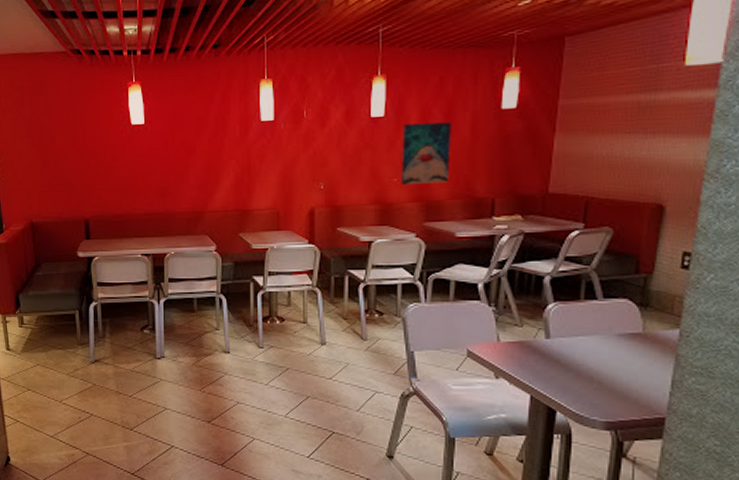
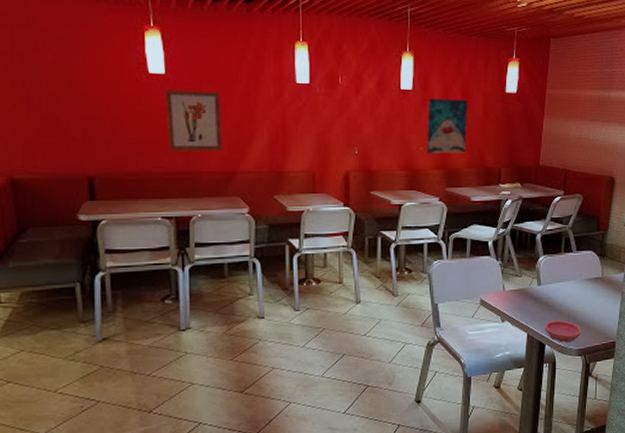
wall art: none [145,136,193,195] -> present [166,89,223,152]
saucer: none [555,382,612,411] -> present [545,320,582,342]

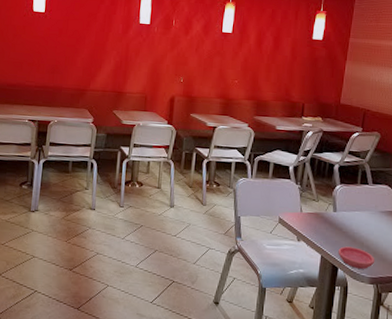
wall art: present [166,89,223,152] -> none [40,24,82,72]
wall art: present [427,97,468,153] -> none [241,40,279,88]

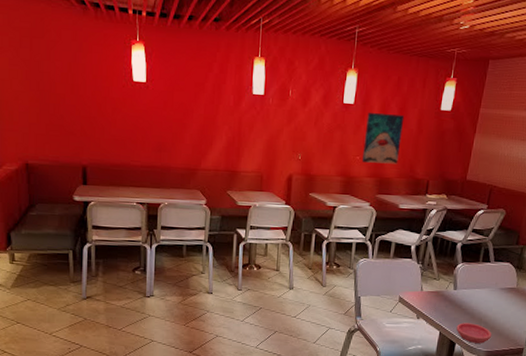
wall art: none [241,40,279,88] -> present [362,112,405,164]

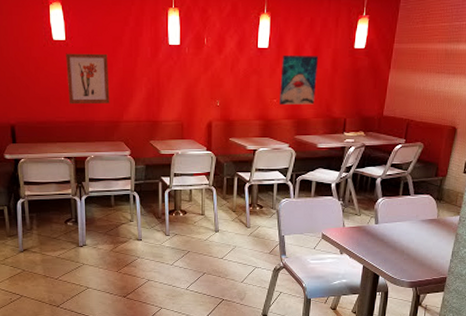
wall art: none [145,96,189,150] -> present [66,53,110,105]
saucer: present [456,322,492,344] -> none [379,255,415,275]

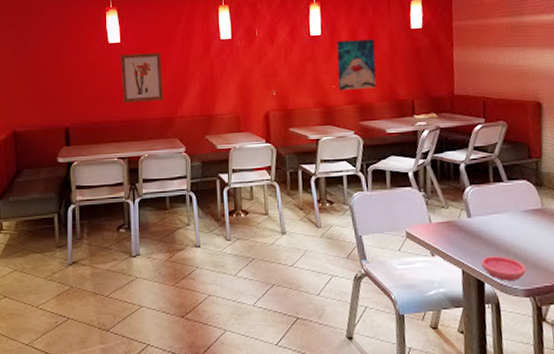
saucer: none [379,255,415,275] -> present [481,256,527,281]

